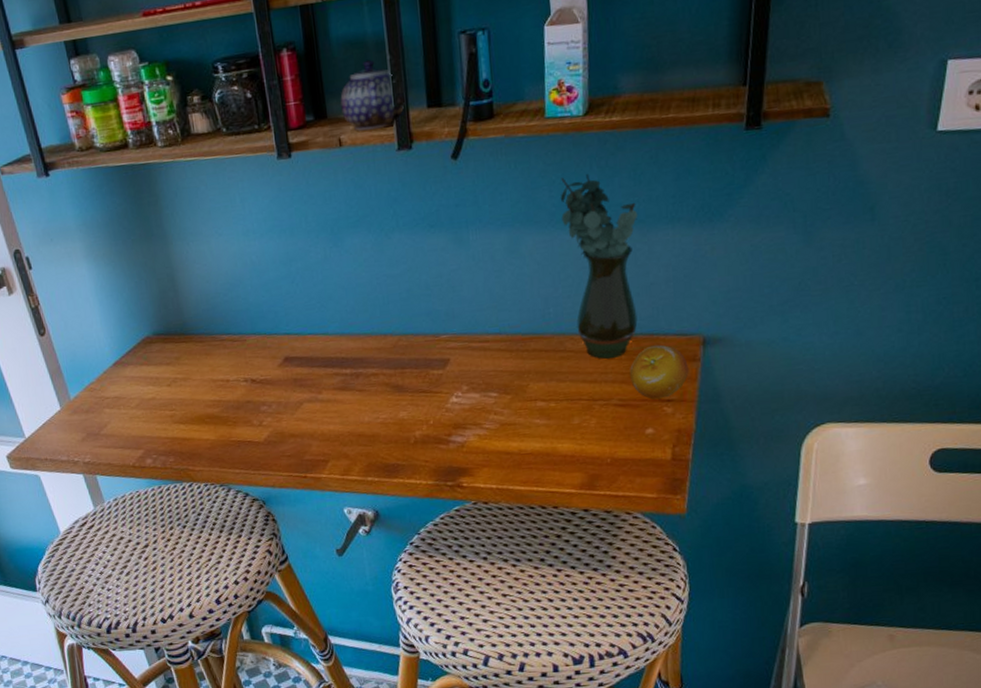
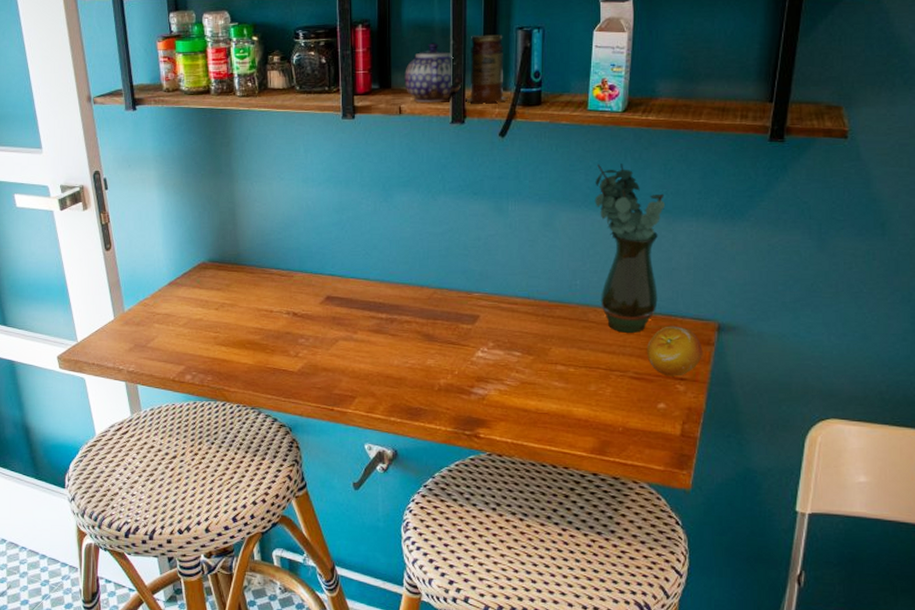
canister: none [409,41,457,125] -> present [466,34,508,103]

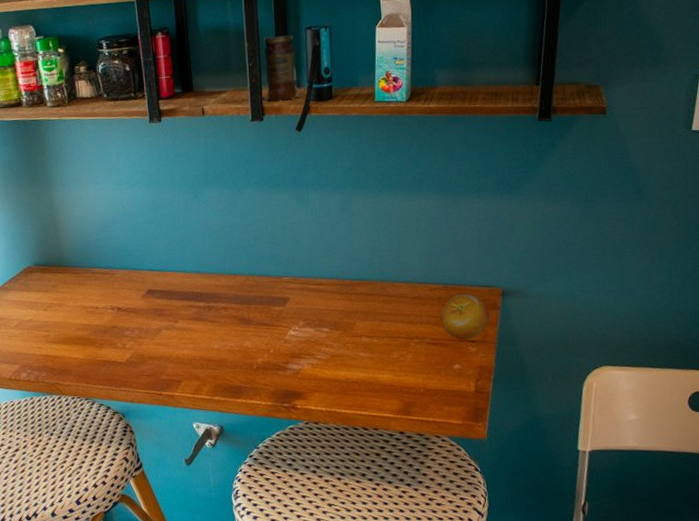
teapot: present [404,42,461,104] -> none [204,45,258,104]
vase: present [595,164,666,333] -> none [385,149,450,304]

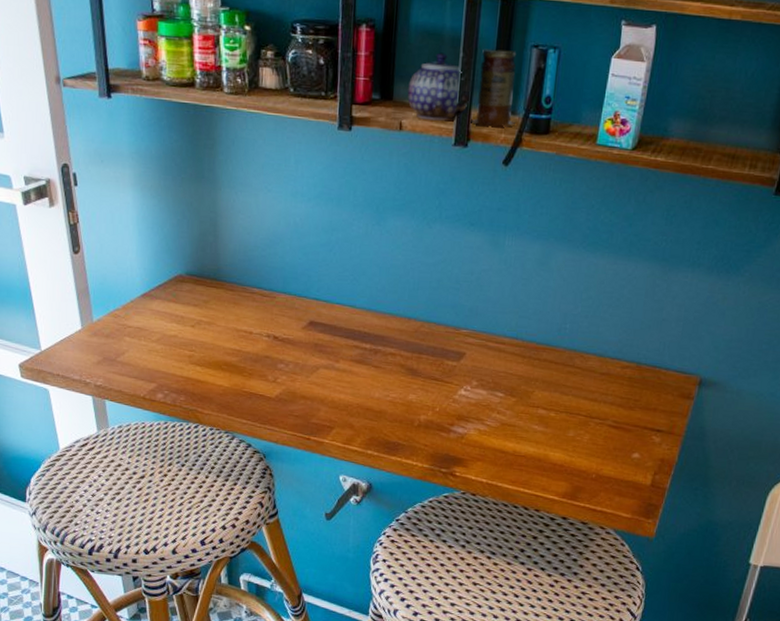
teapot: none [204,45,258,104] -> present [407,52,467,122]
fruit: present [440,294,490,340] -> none [627,377,682,428]

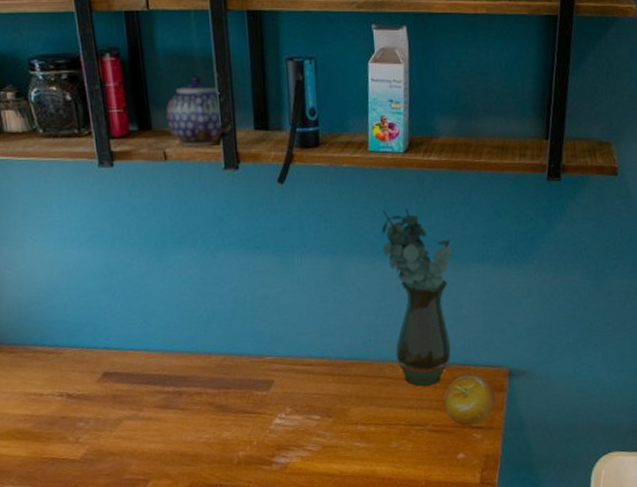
canister: present [471,49,517,127] -> none [237,66,284,146]
vase: none [588,204,664,382] -> present [381,209,453,386]
fruit: none [627,377,682,428] -> present [443,374,496,426]

